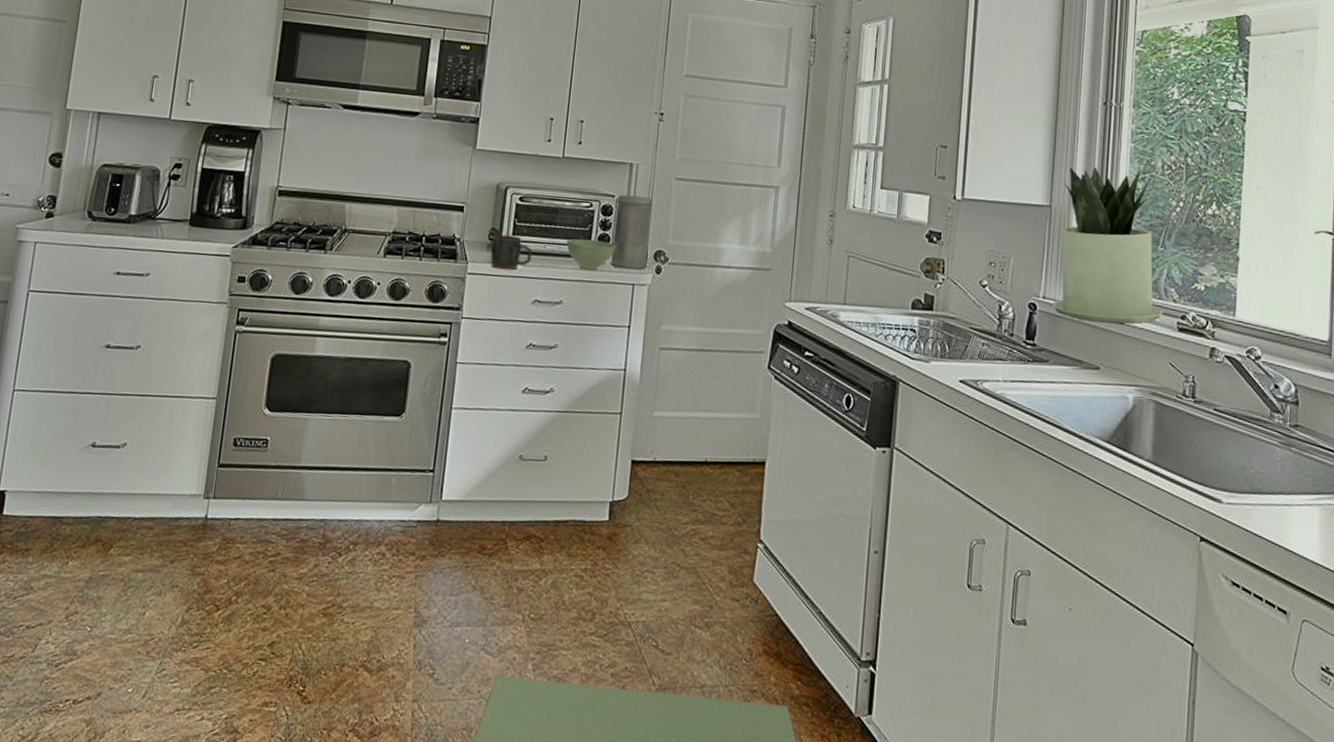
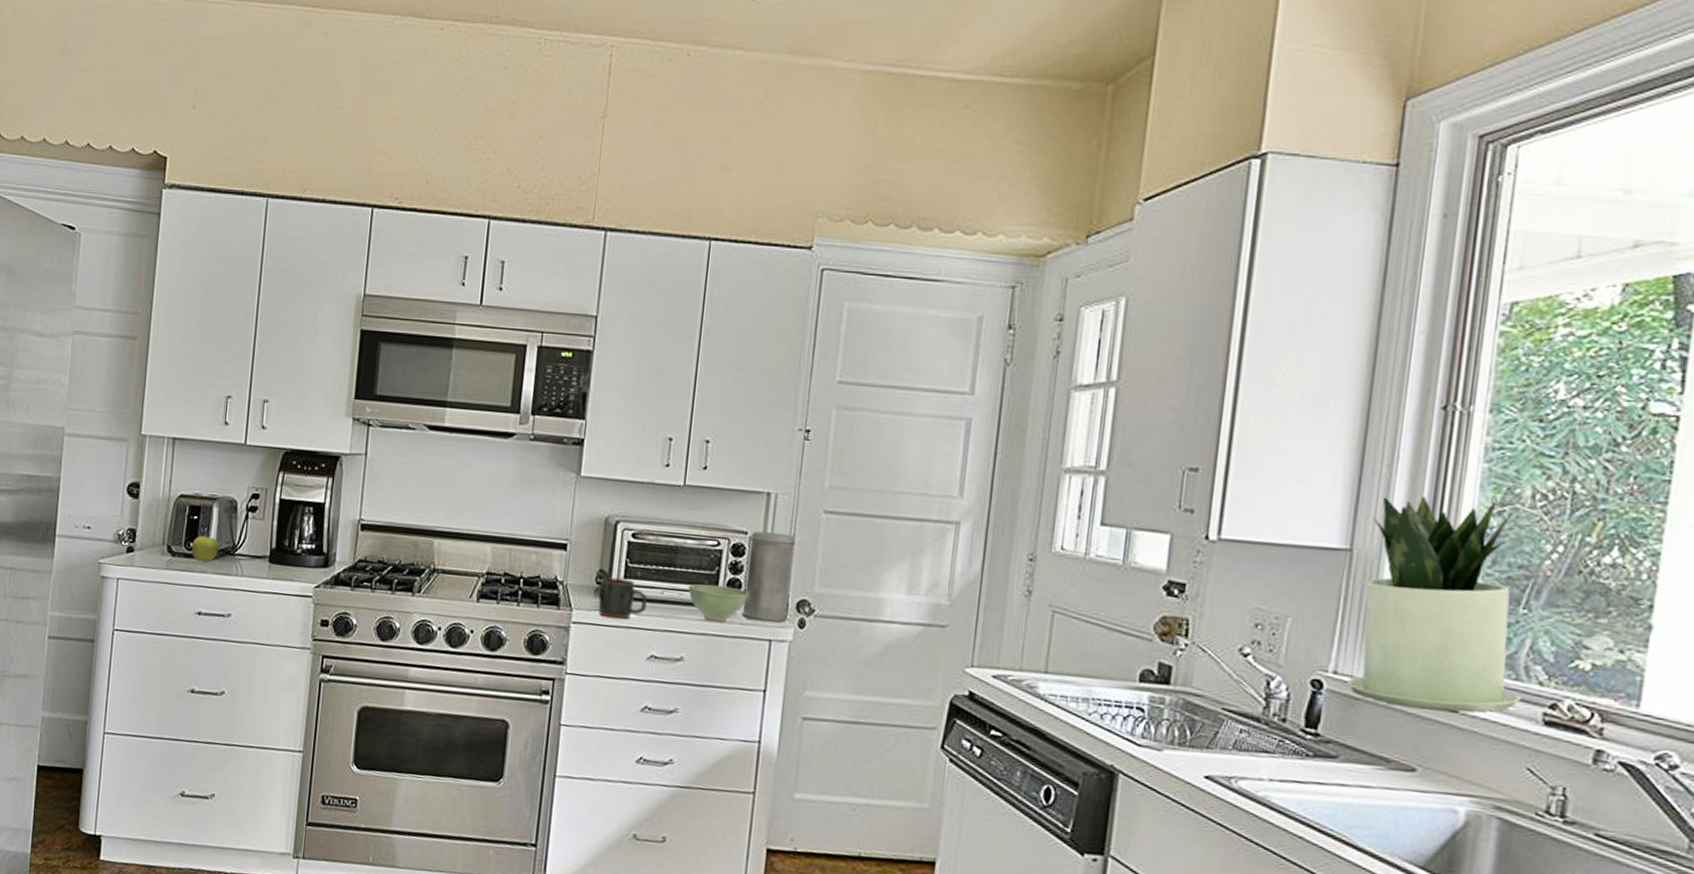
fruit: none [112,201,141,226] -> present [191,535,220,563]

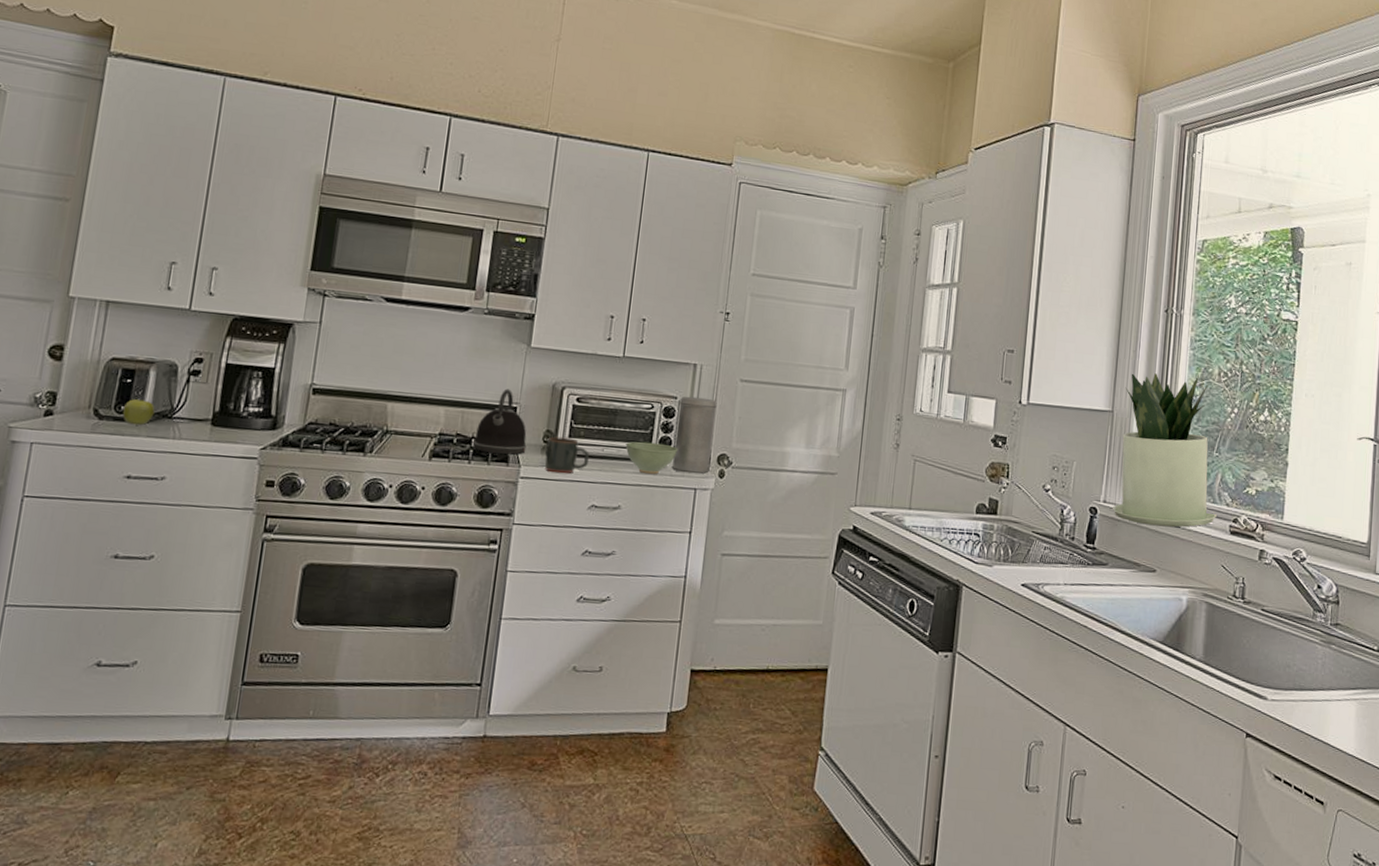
kettle: none [521,523,578,597] -> present [472,388,527,455]

